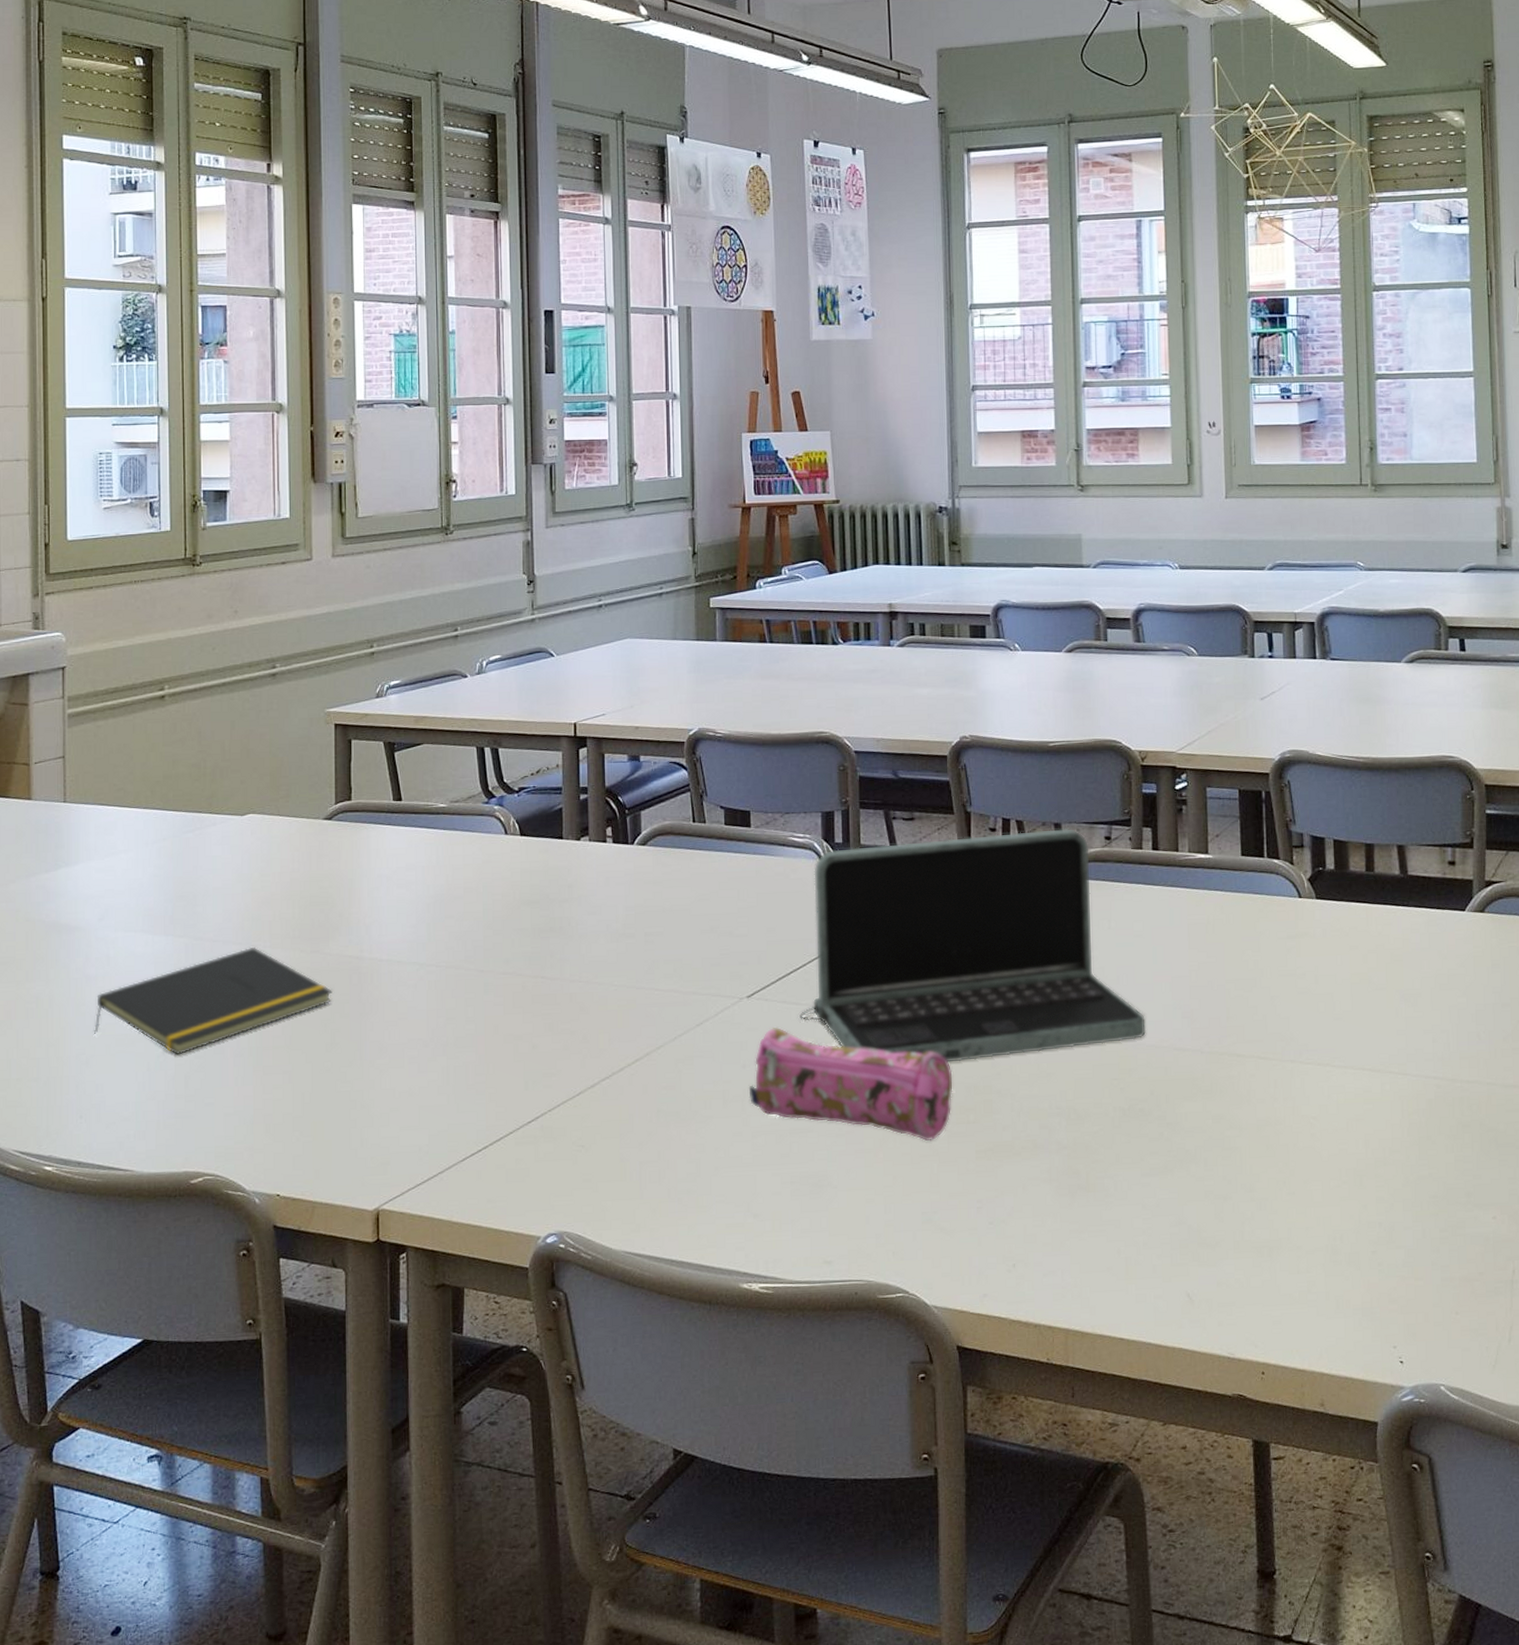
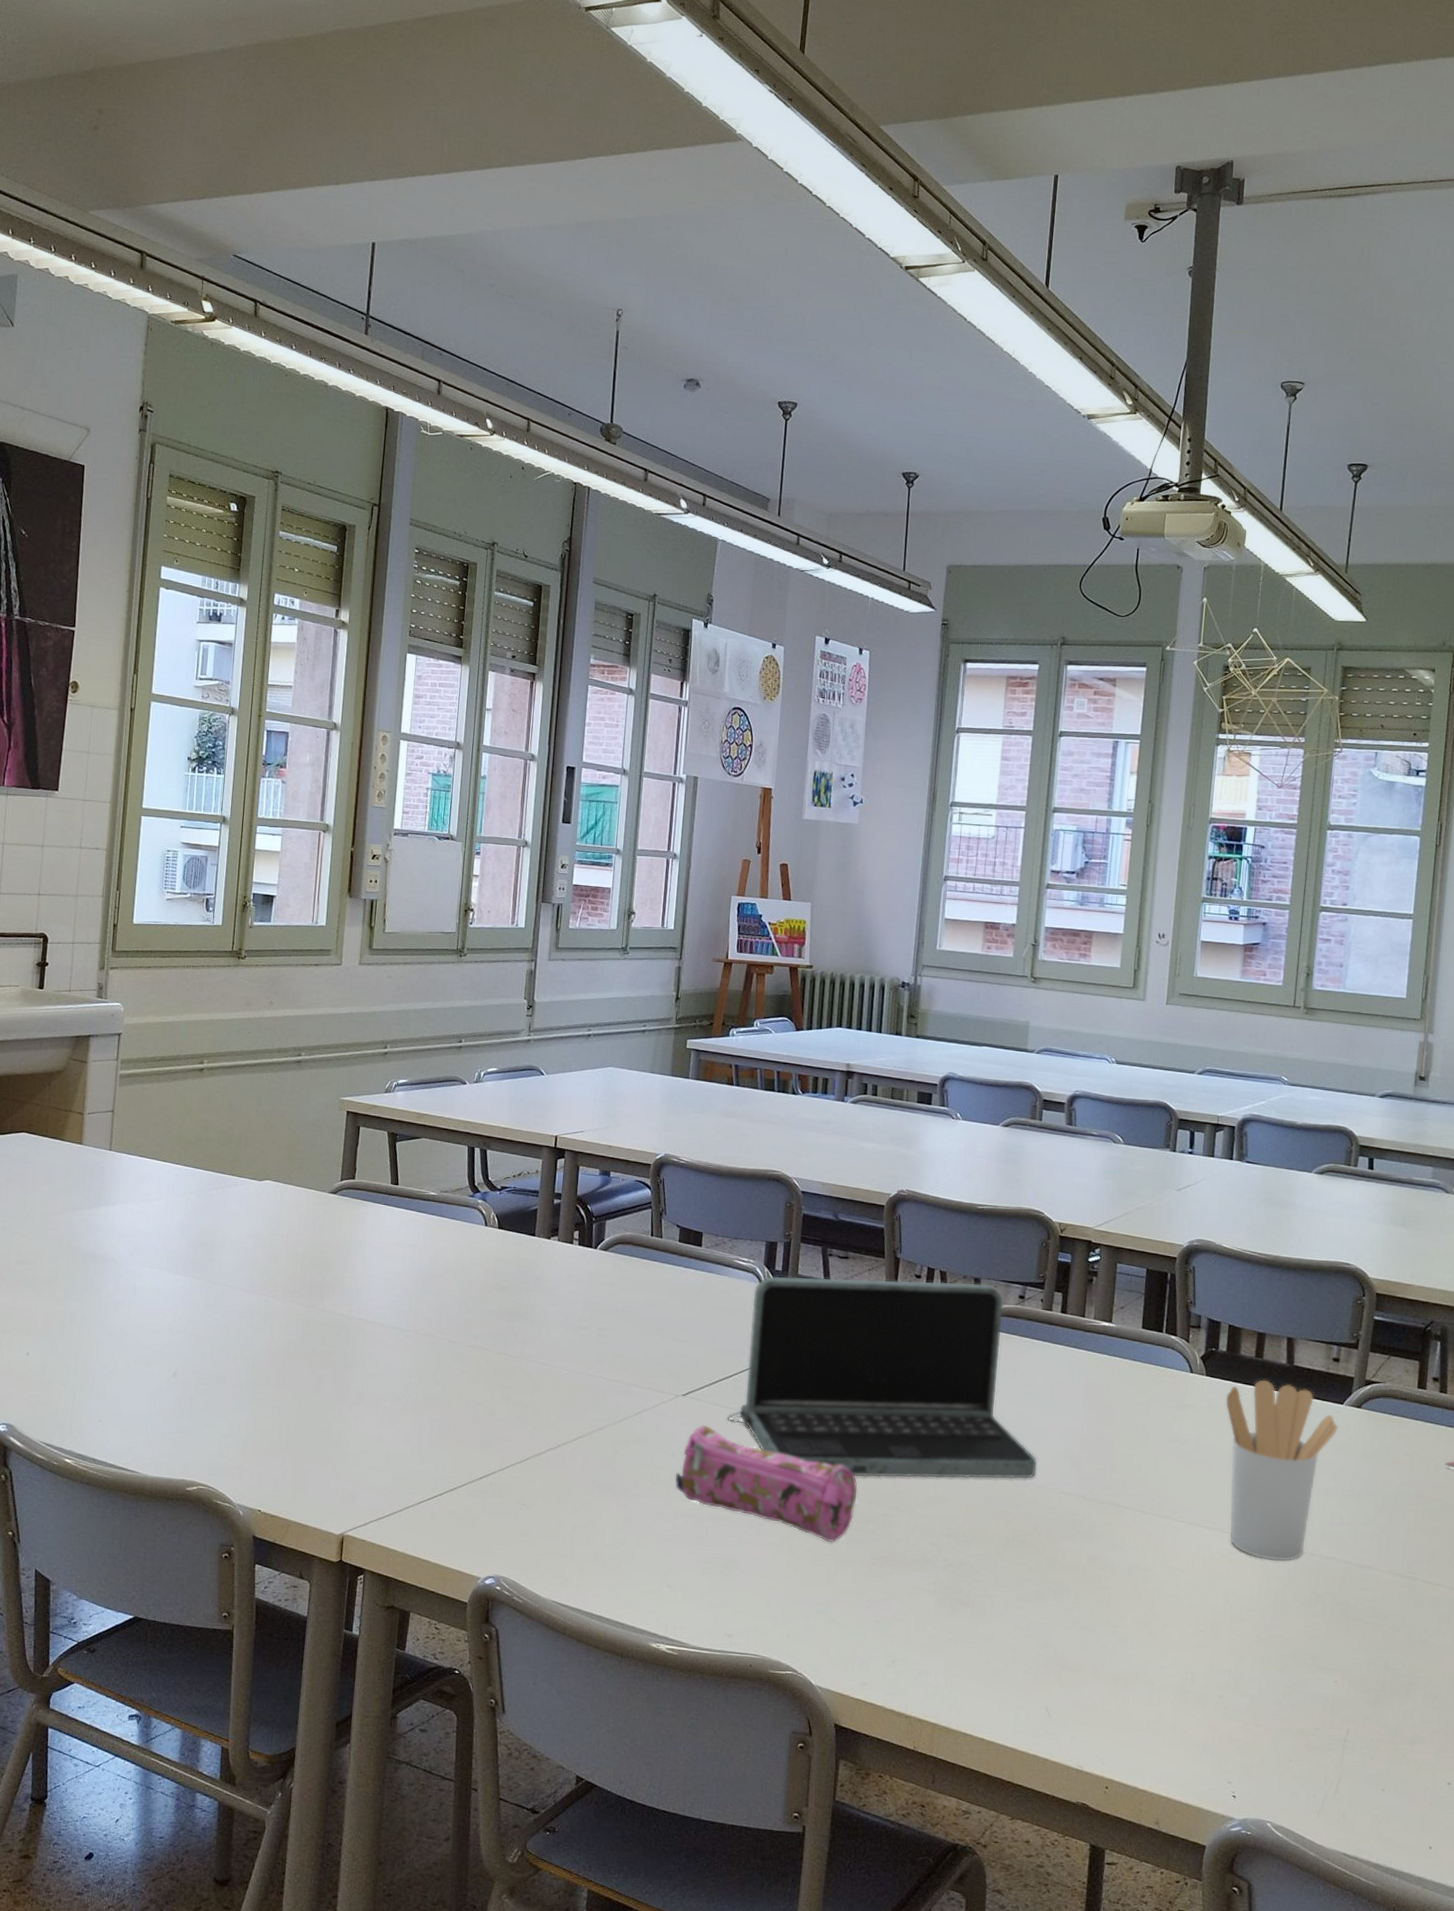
notepad: present [94,946,332,1056] -> none [117,1295,323,1380]
utensil holder: none [1339,894,1464,1094] -> present [1225,1379,1339,1562]

